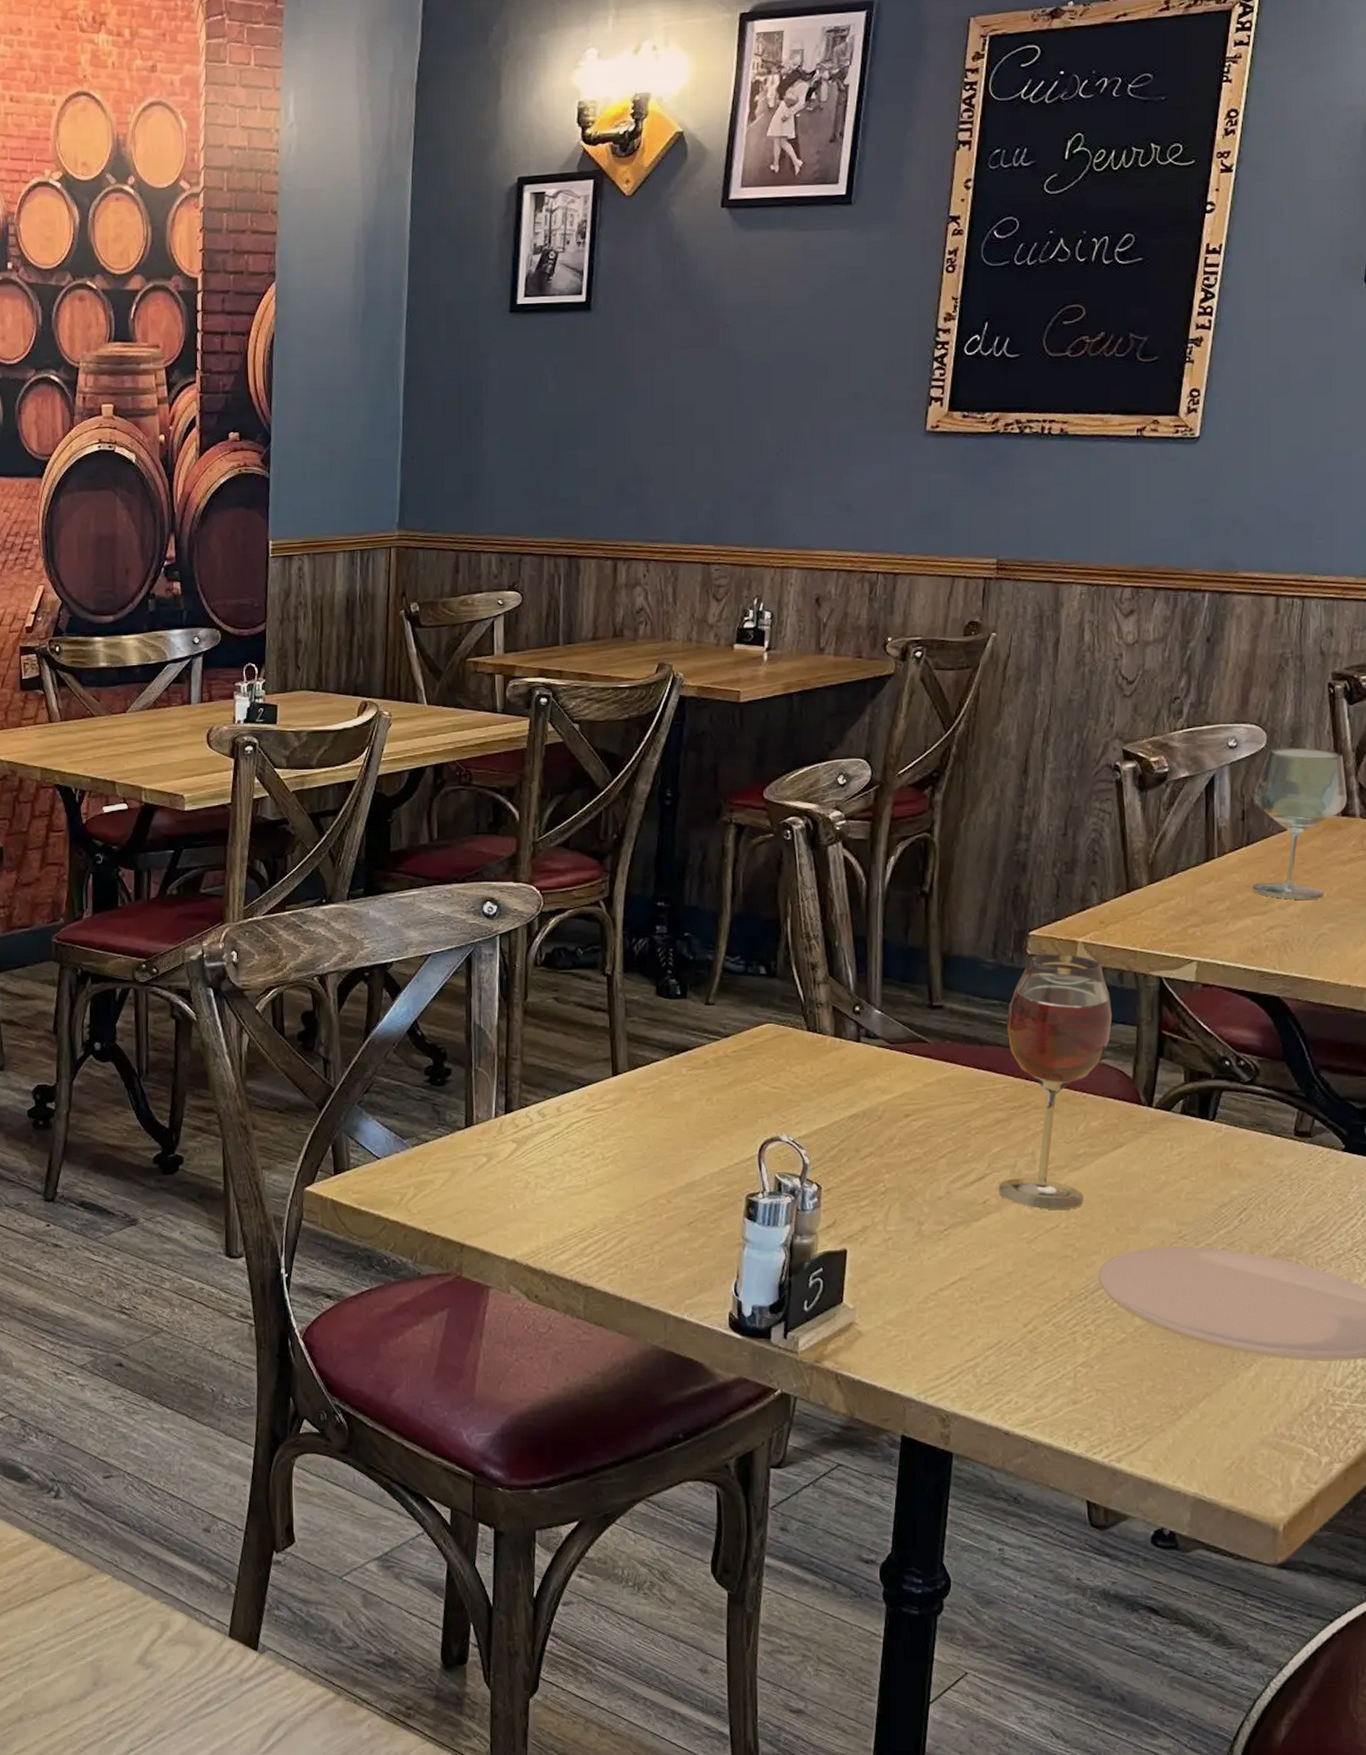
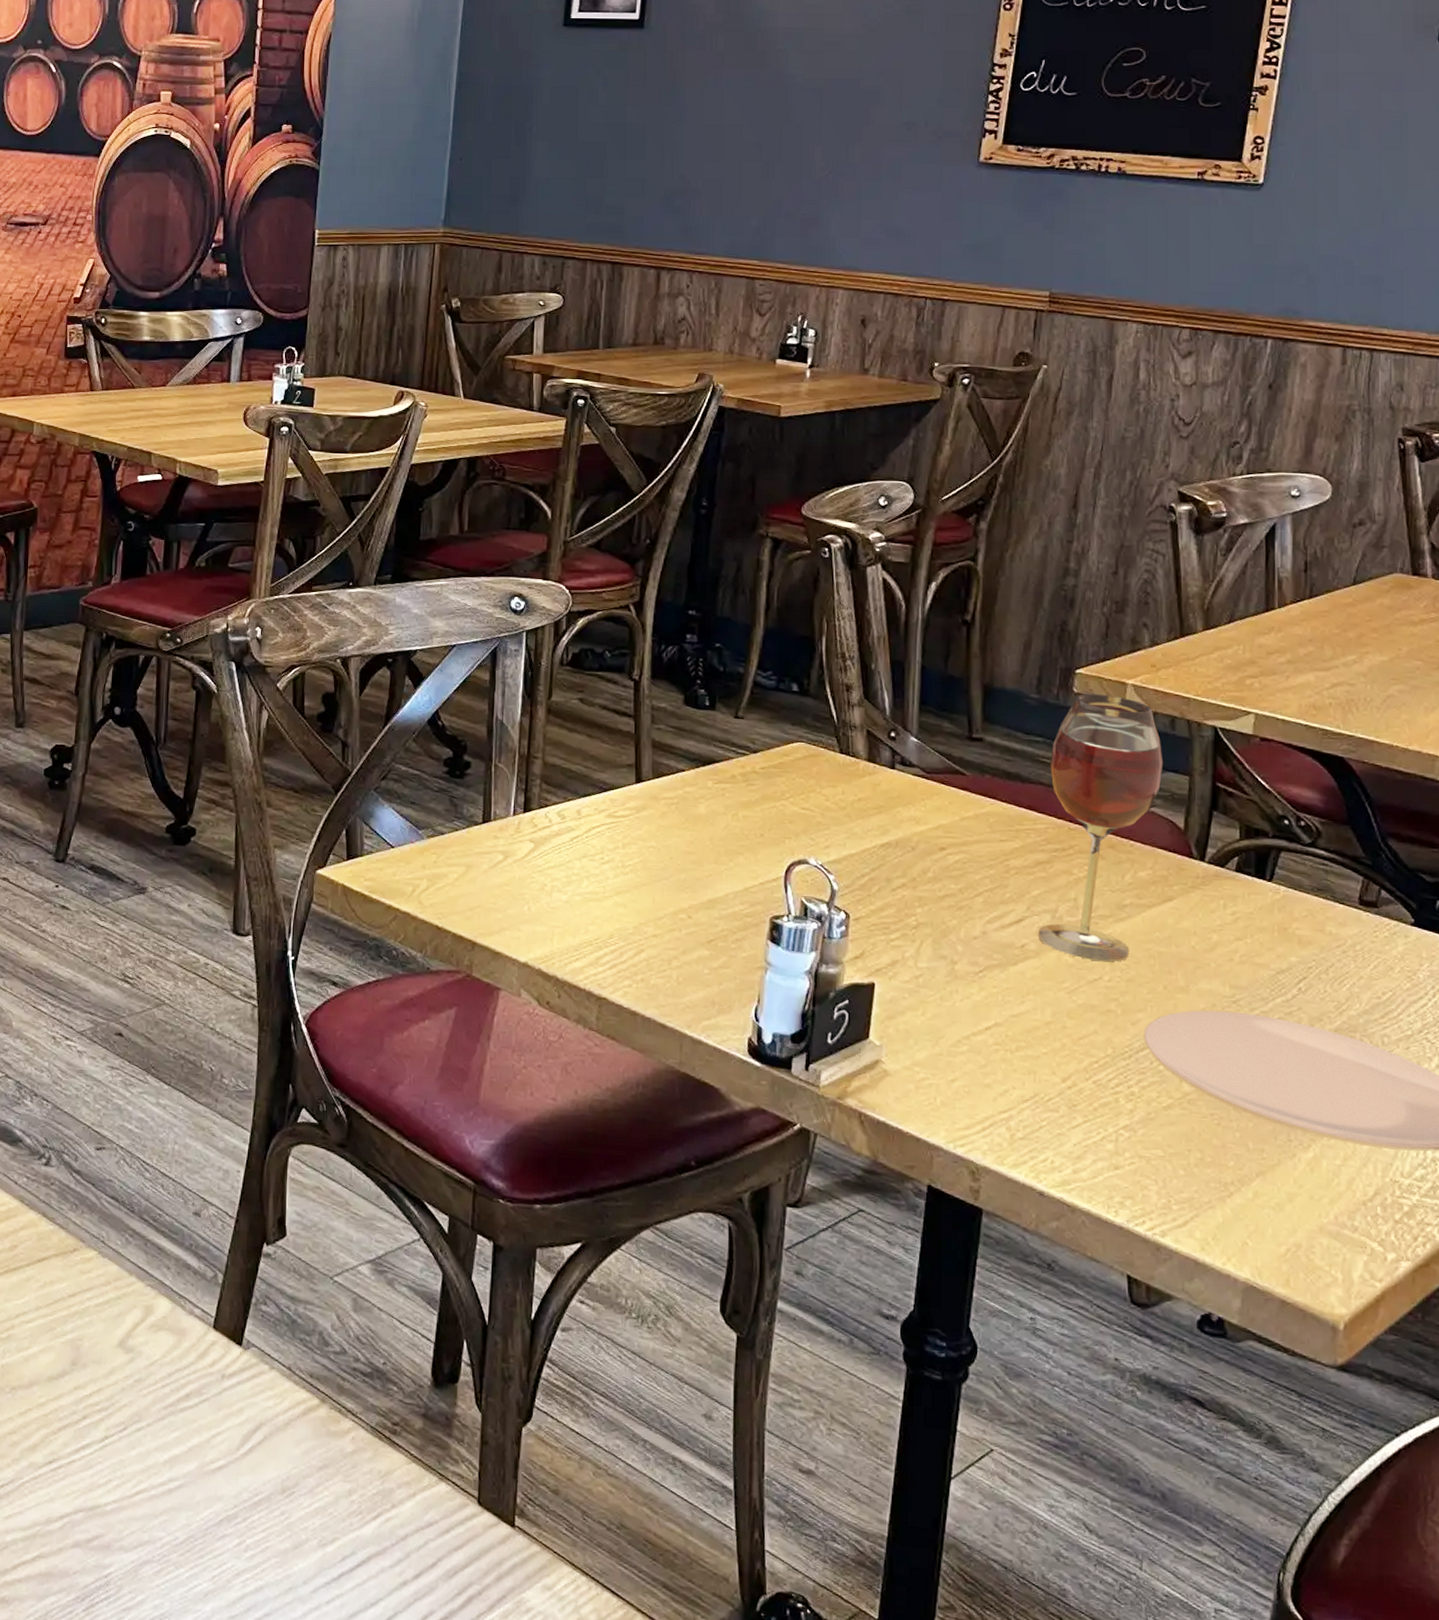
wine glass: present [1253,747,1347,900] -> none [1315,501,1418,660]

